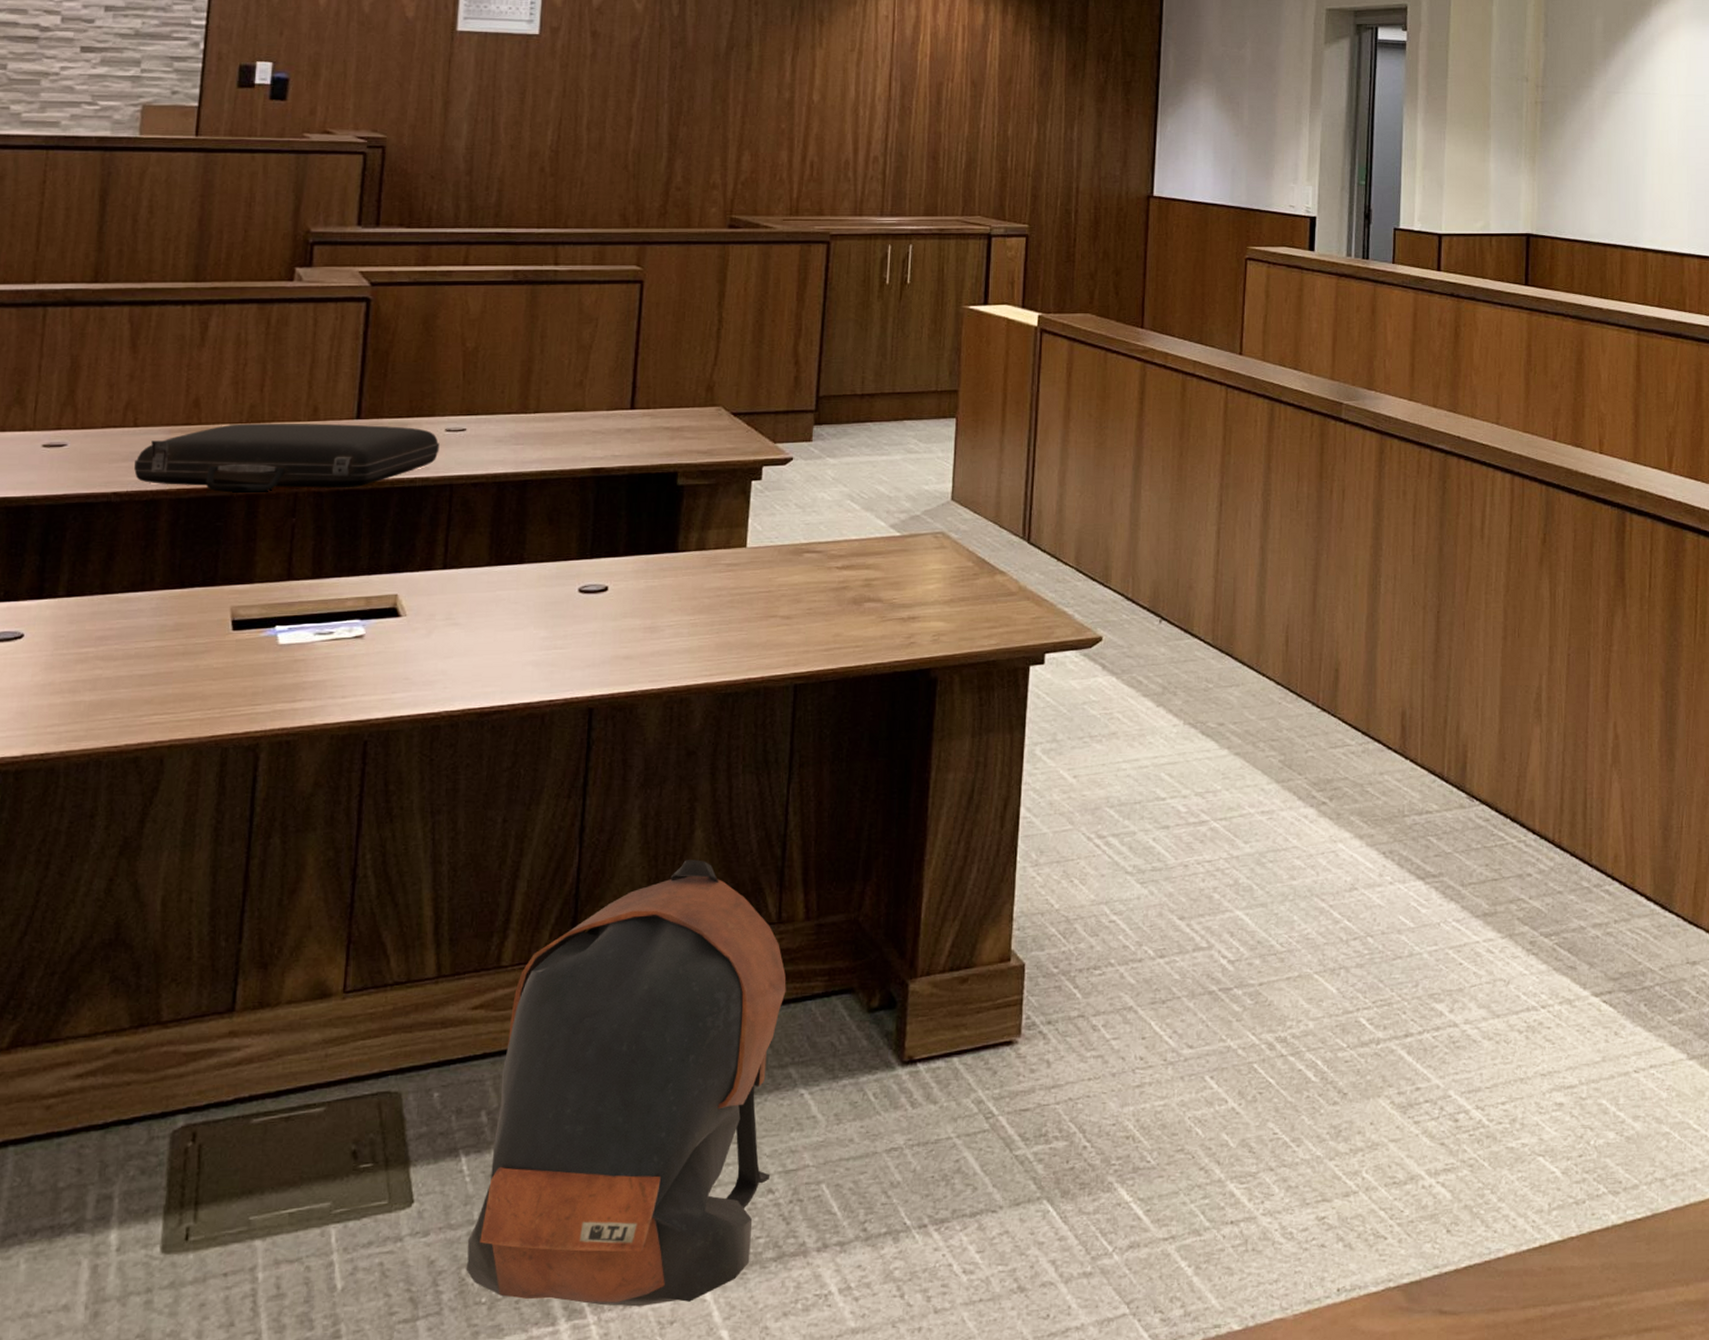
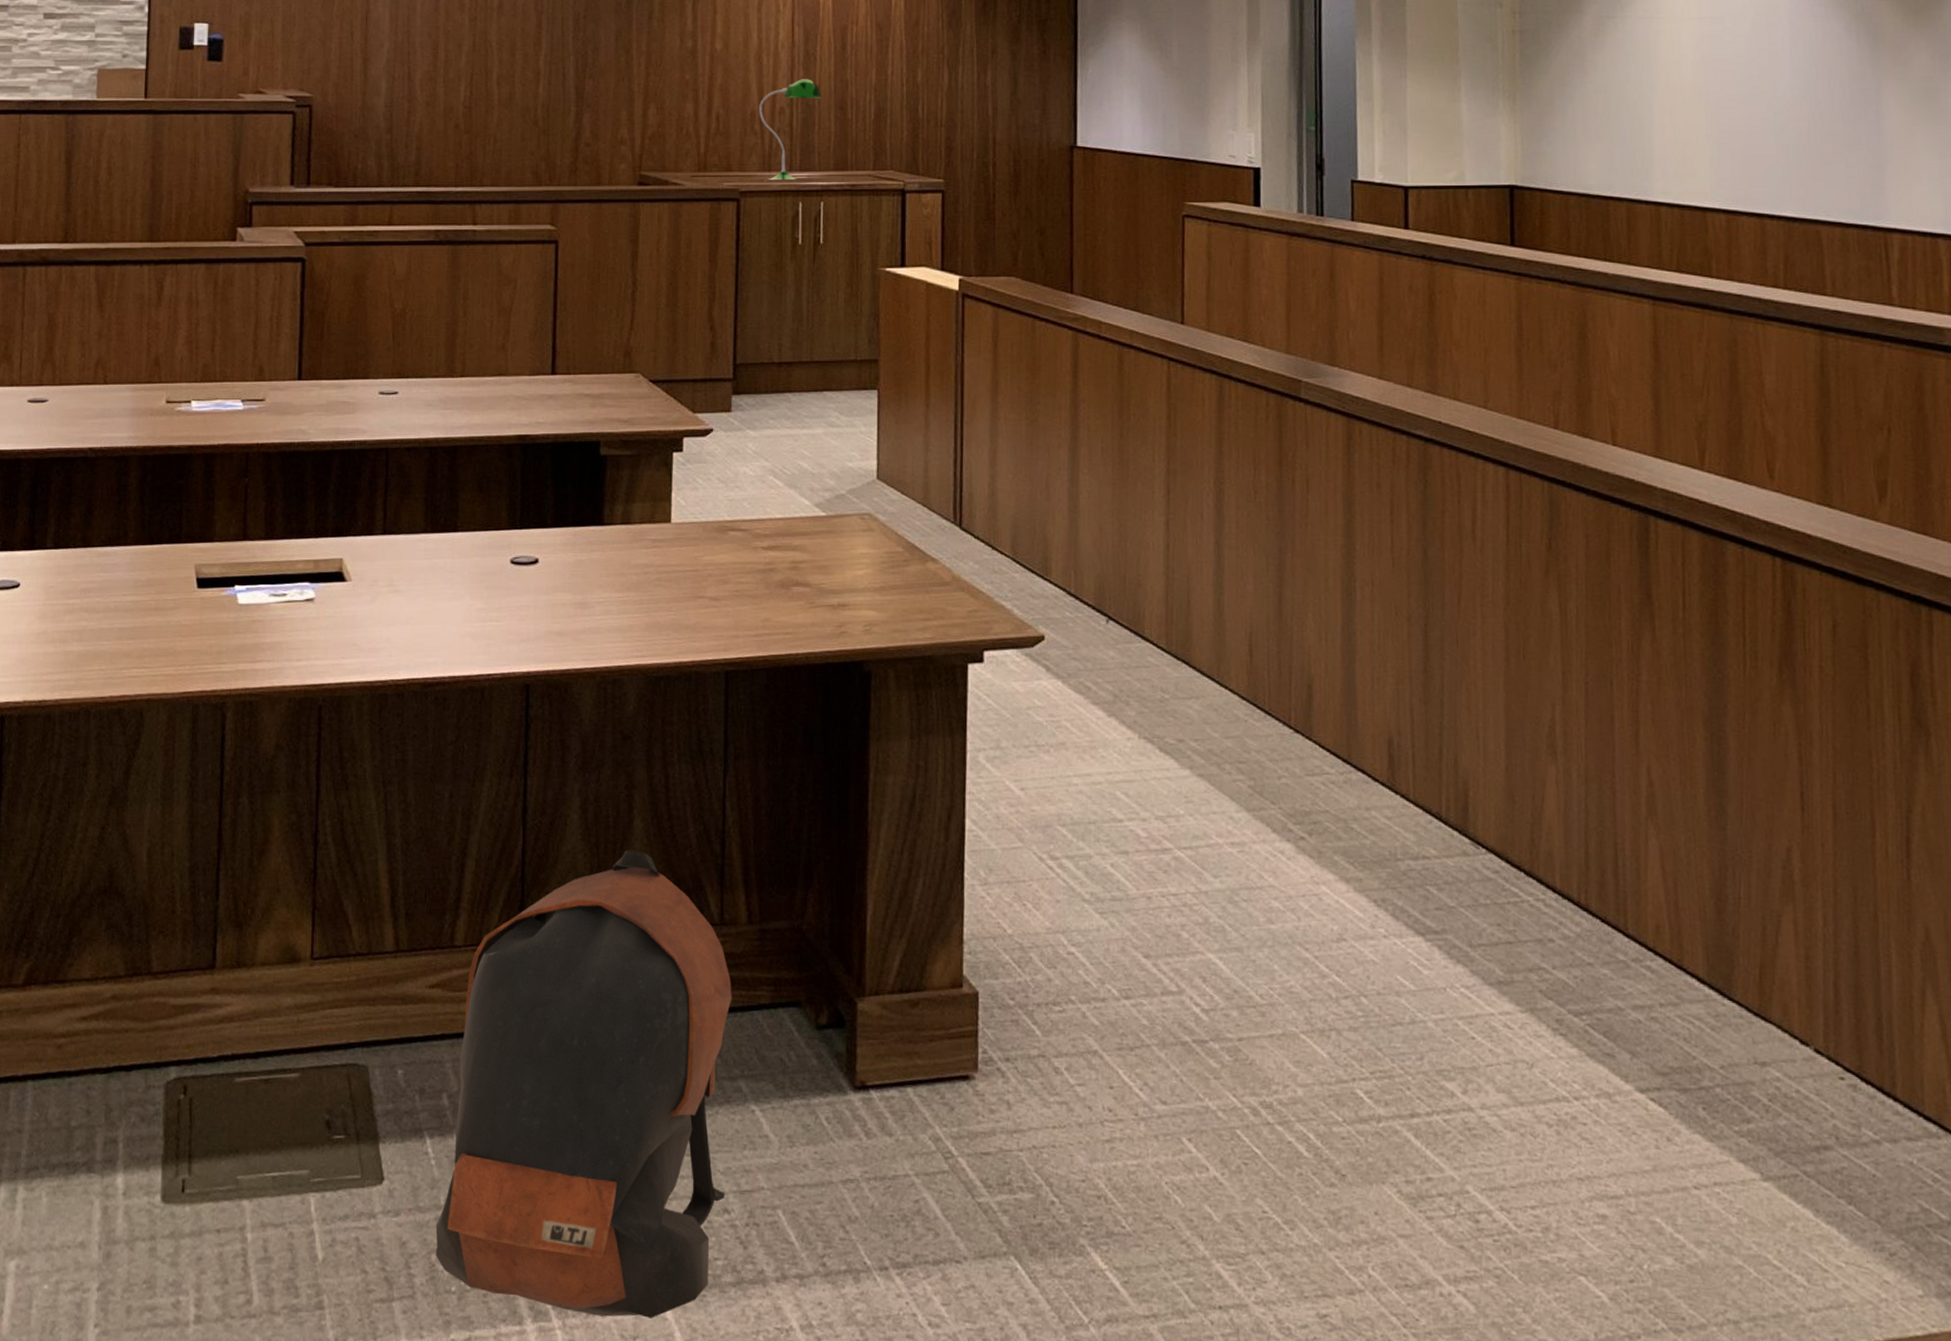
briefcase: present [134,423,440,493] -> none [106,383,374,451]
desk lamp: none [853,130,916,225] -> present [759,79,822,181]

